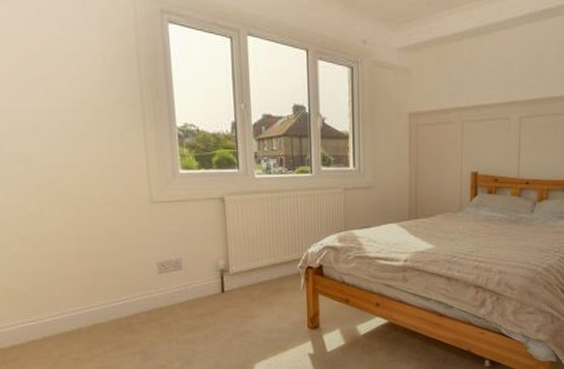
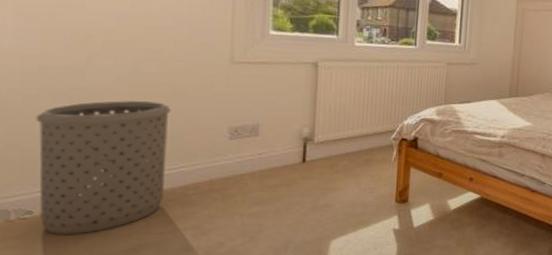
laundry basket: none [11,243,114,359] -> present [36,101,171,236]

